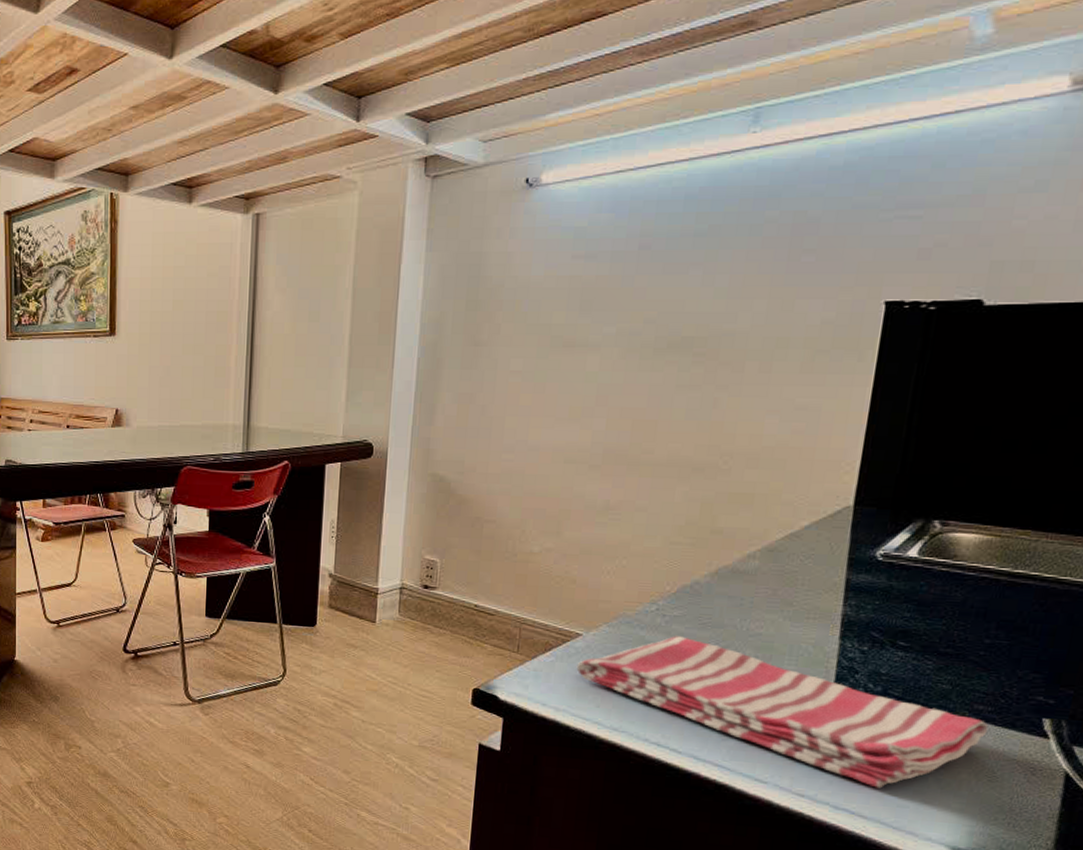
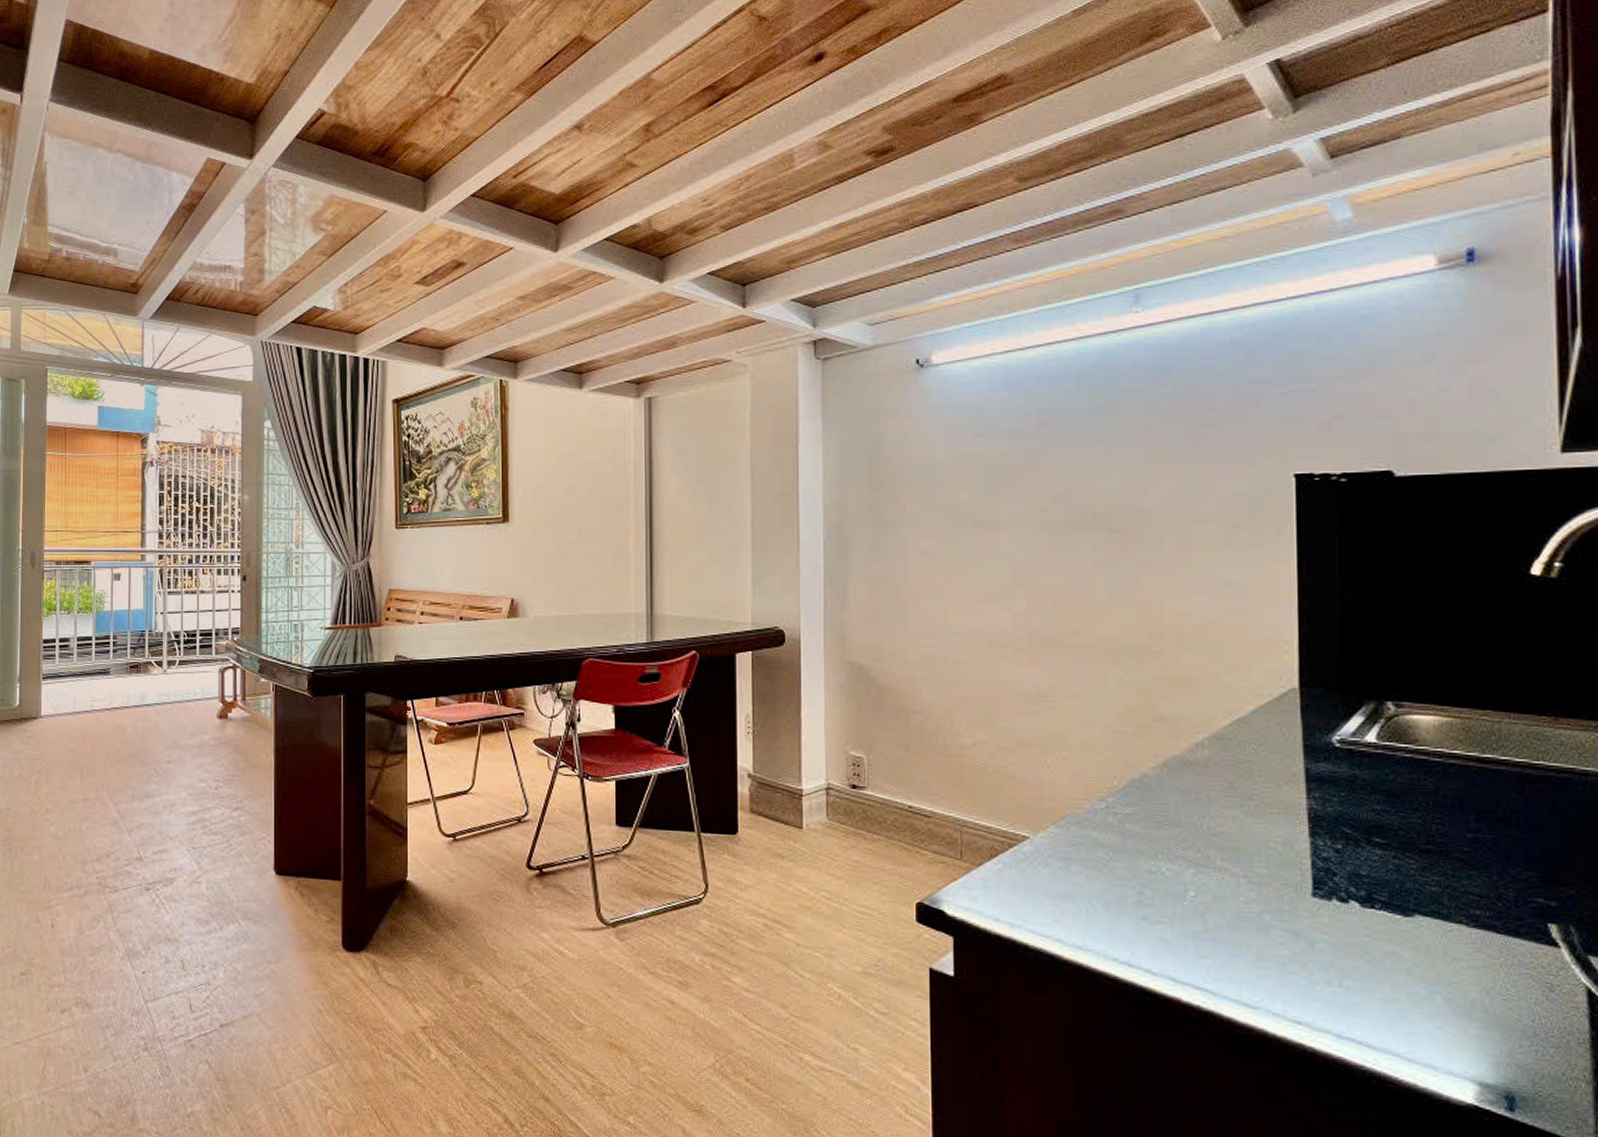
dish towel: present [576,636,989,788] -> none [1027,837,1491,1012]

